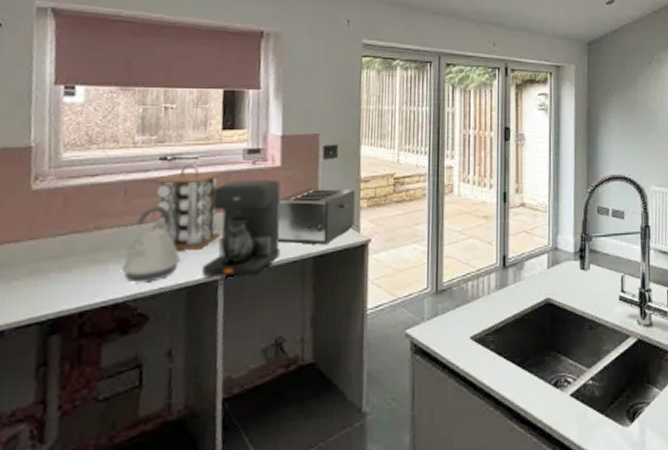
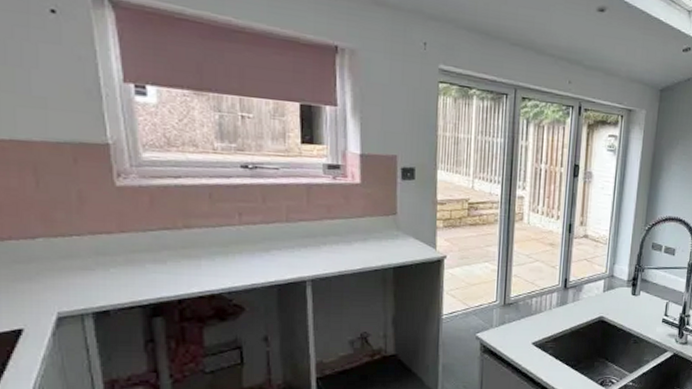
kettle: present [122,207,180,283] -> none [215,211,268,279]
spice rack: present [153,164,221,250] -> none [236,173,306,253]
coffee maker: present [202,179,281,278] -> none [291,192,363,280]
toaster: present [277,188,356,246] -> none [359,206,433,258]

